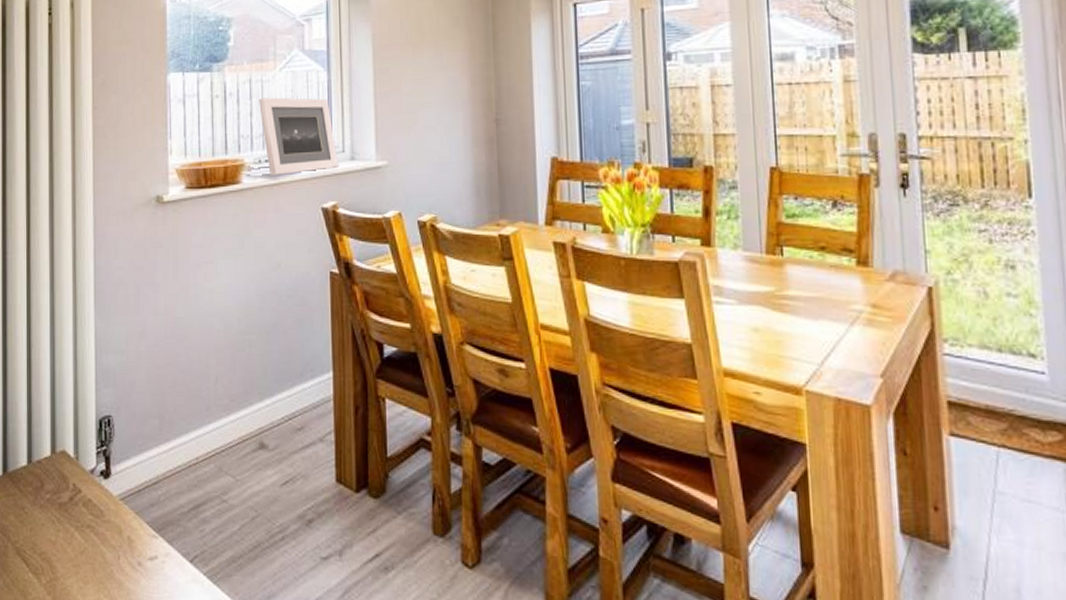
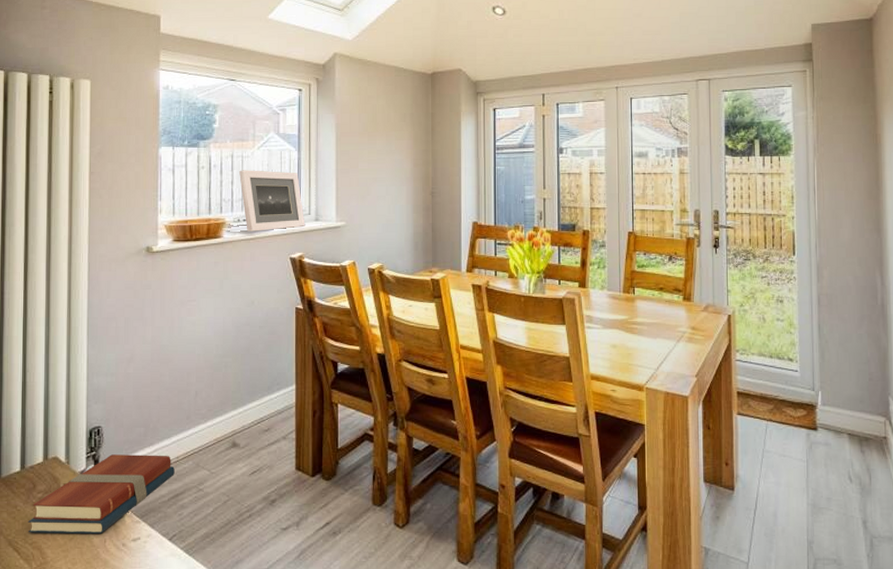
books: none [36,451,194,548] -> present [28,454,175,534]

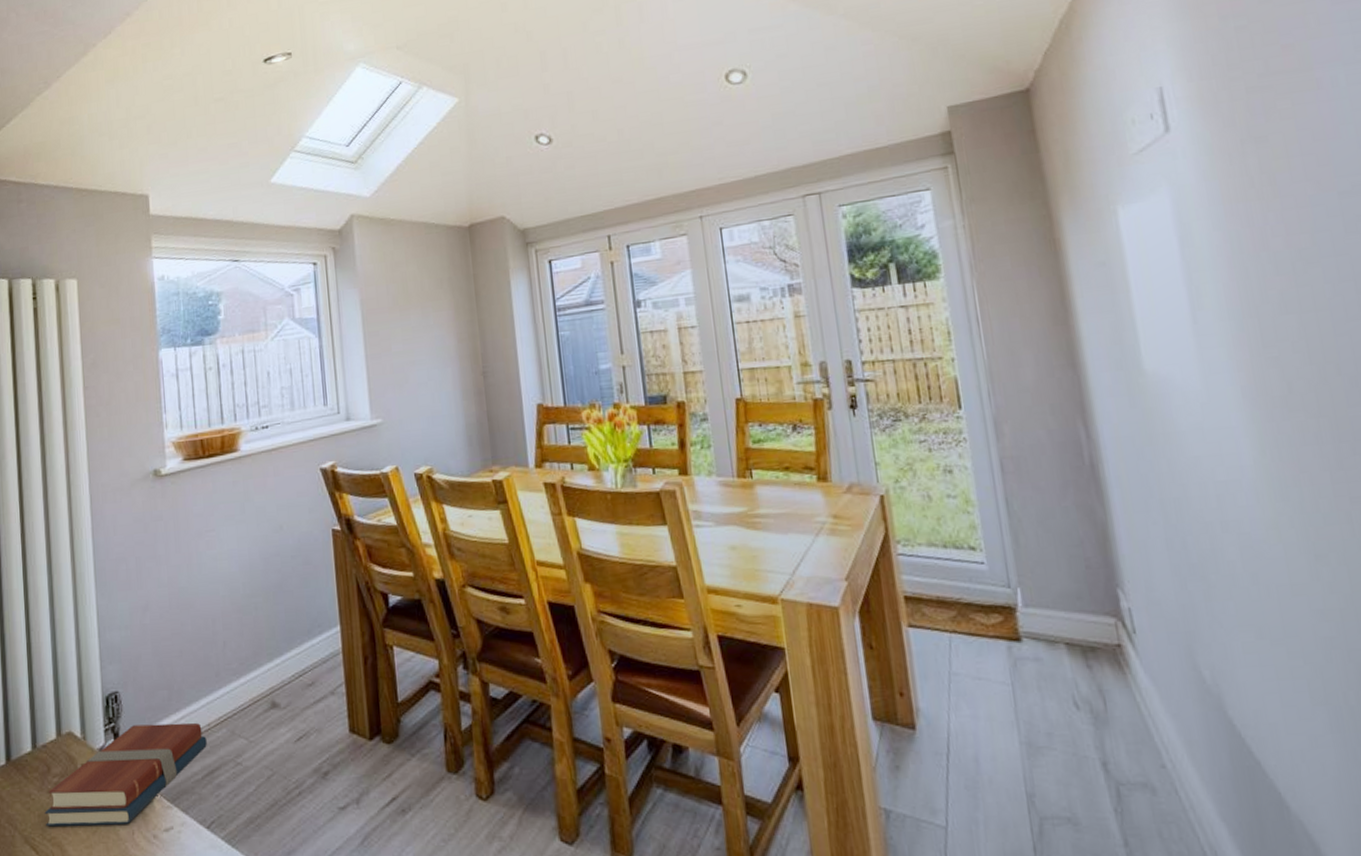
picture frame: present [239,170,305,232] -> none [252,363,335,441]

